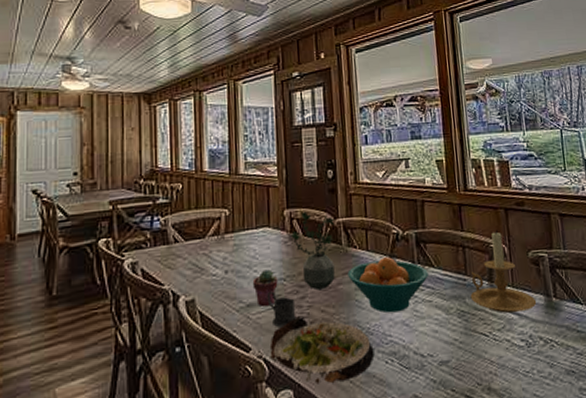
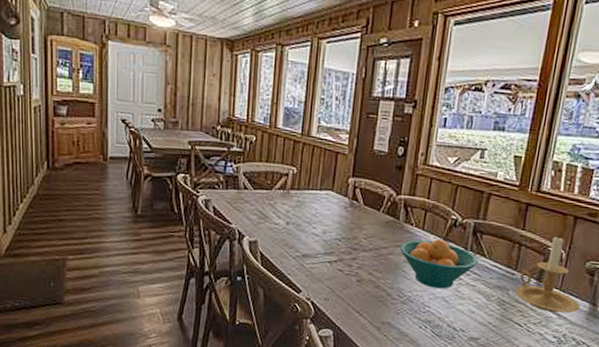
potted succulent: present [252,269,278,307] -> none [310,228,334,260]
mug: present [267,291,297,328] -> none [321,247,346,280]
salad plate: present [269,316,375,384] -> none [317,273,411,334]
potted plant: present [291,211,335,291] -> none [352,182,397,256]

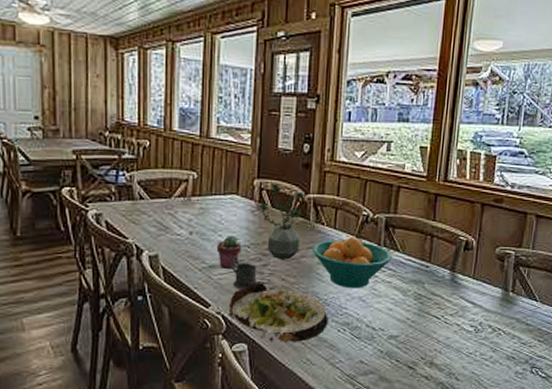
potted succulent: none [310,228,334,260] -> present [216,235,242,270]
salad plate: none [317,273,411,334] -> present [228,281,328,342]
mug: none [321,247,346,280] -> present [229,256,257,290]
potted plant: none [352,182,397,256] -> present [259,183,306,260]
candle holder: present [514,235,581,313] -> none [430,223,494,302]

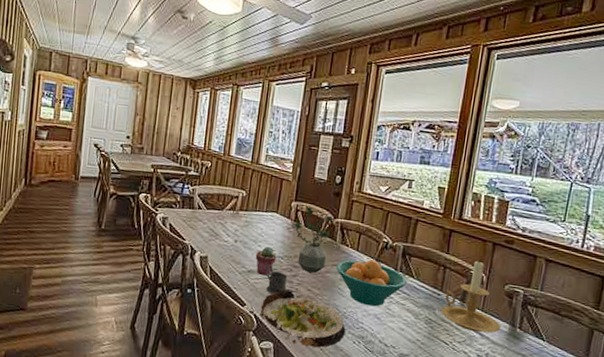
candle holder: none [430,223,494,302] -> present [440,259,501,333]

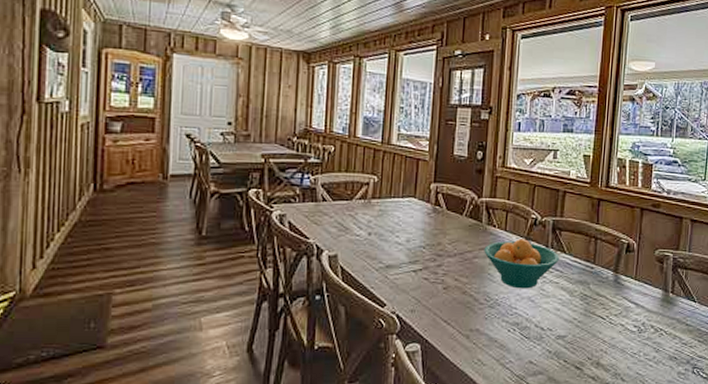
potted succulent: present [255,246,277,276] -> none [393,236,418,270]
salad plate: present [259,289,346,348] -> none [403,281,499,342]
mug: present [265,264,287,295] -> none [405,256,431,290]
potted plant: present [294,206,335,274] -> none [435,187,479,261]
candle holder: present [440,259,501,333] -> none [595,227,655,302]

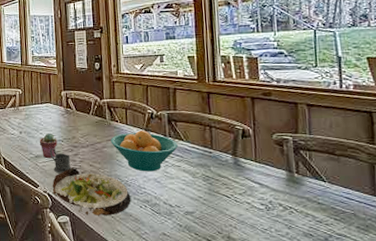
potted succulent: none [393,236,418,270] -> present [39,133,58,159]
salad plate: none [403,281,499,342] -> present [52,167,131,216]
mug: none [405,256,431,290] -> present [49,148,71,174]

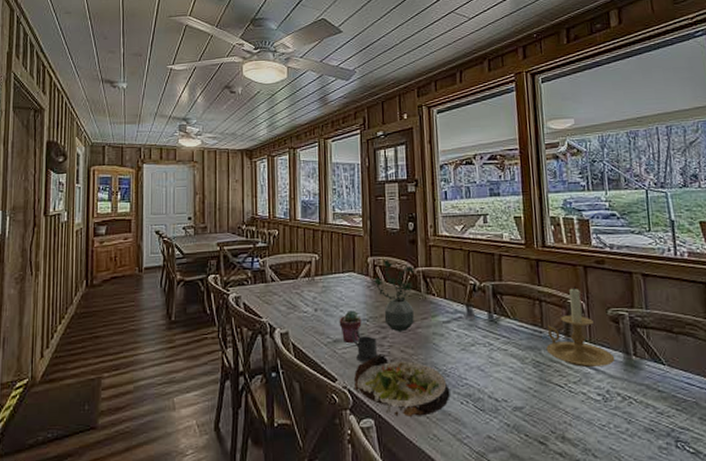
potted plant: none [67,93,101,151] -> present [374,260,415,332]
fruit bowl: present [110,130,178,172] -> none [426,306,504,358]
candle holder: none [215,115,278,183] -> present [546,286,615,368]

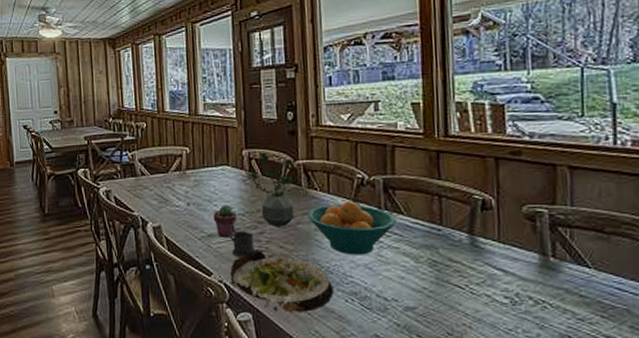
fruit bowl: none [426,306,504,358] -> present [307,201,396,255]
candle holder: present [546,286,615,368] -> none [445,180,529,269]

